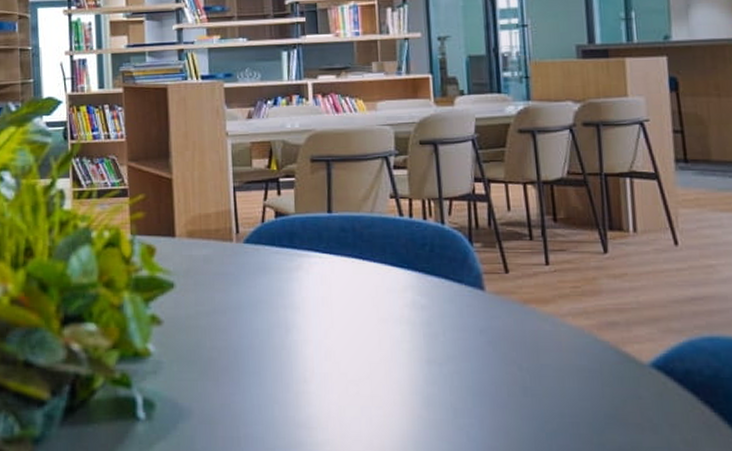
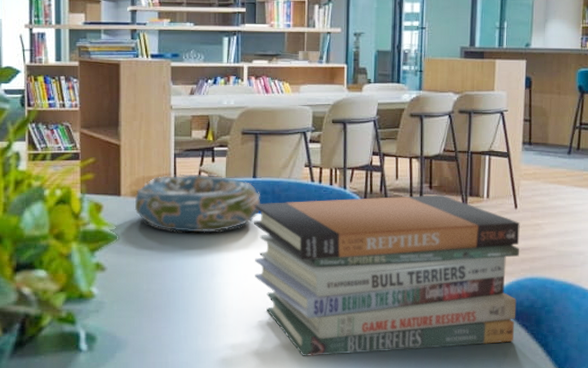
decorative bowl: none [191,209,340,279] -> present [134,173,261,233]
book stack: none [330,229,696,436] -> present [253,195,520,357]

